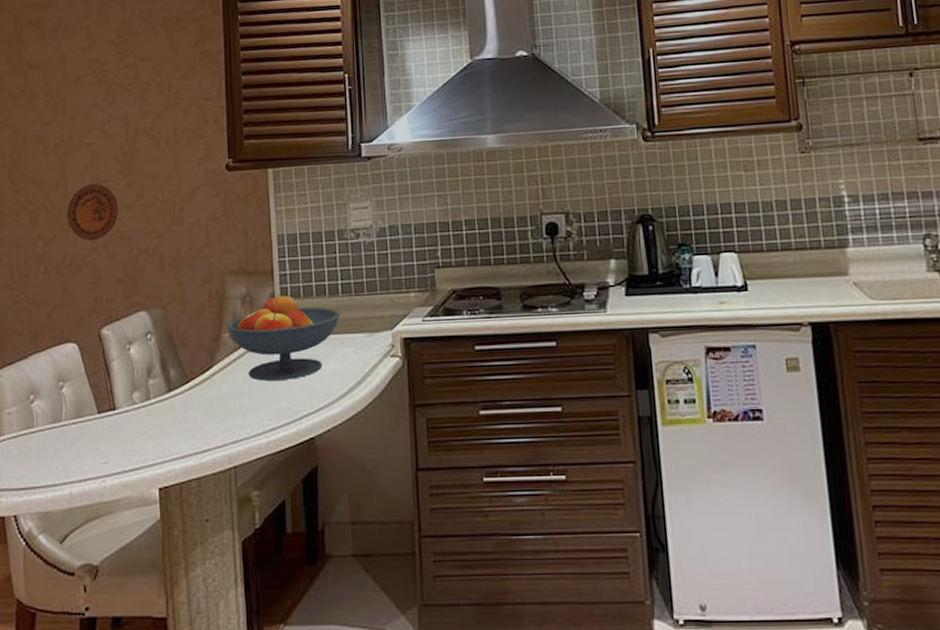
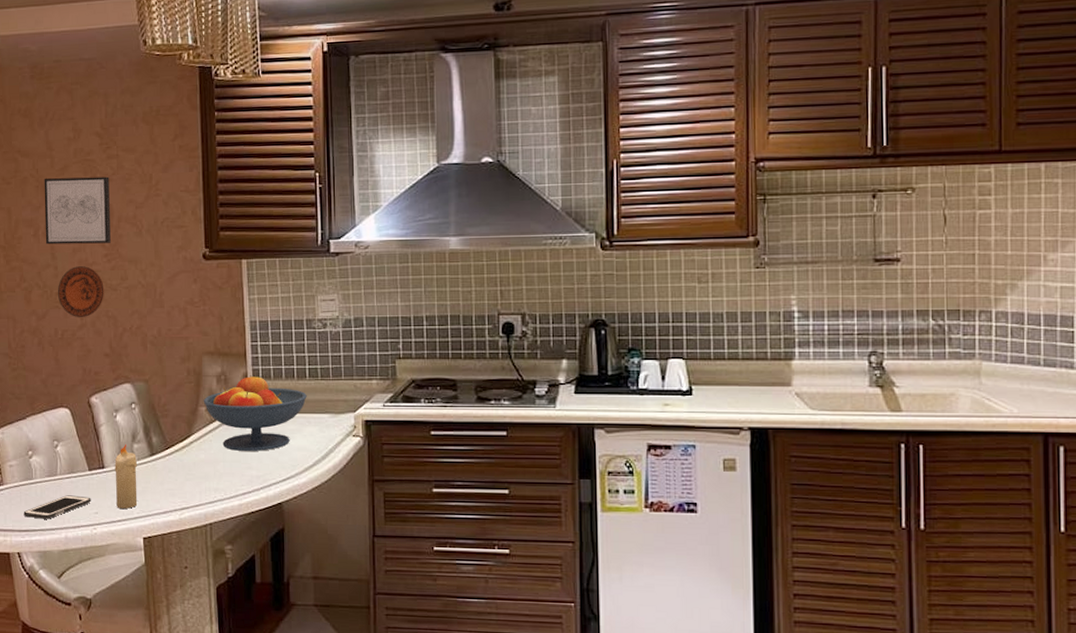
cell phone: none [22,443,100,474] -> present [23,495,91,519]
wall art: none [55,87,126,163] -> present [44,176,111,245]
candle: none [127,380,153,455] -> present [114,444,138,509]

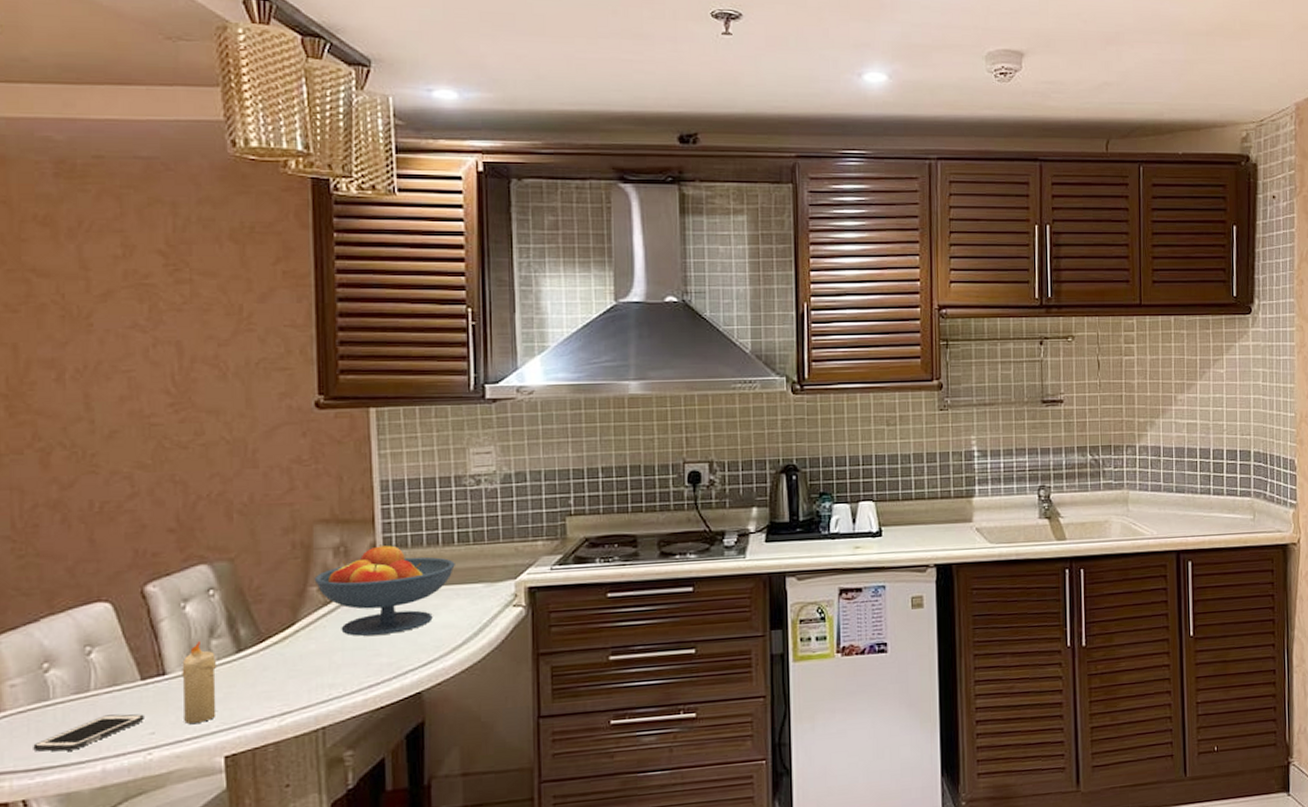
wall art: present [44,176,111,245] -> none [74,306,179,392]
decorative plate: present [57,266,104,318] -> none [93,419,168,485]

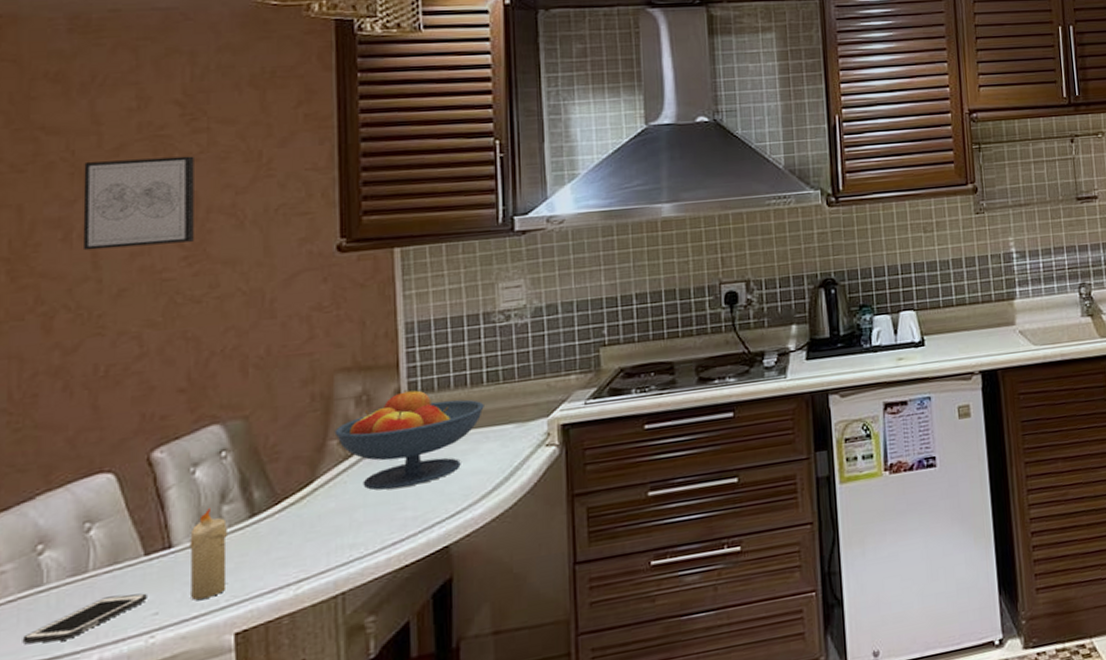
wall art: none [74,306,179,392] -> present [82,156,194,251]

